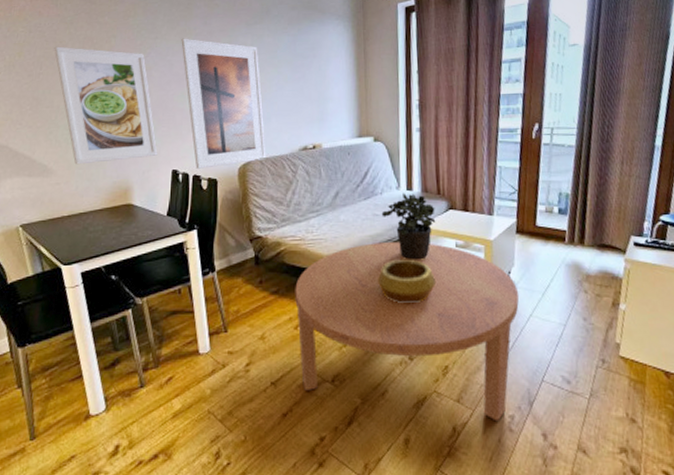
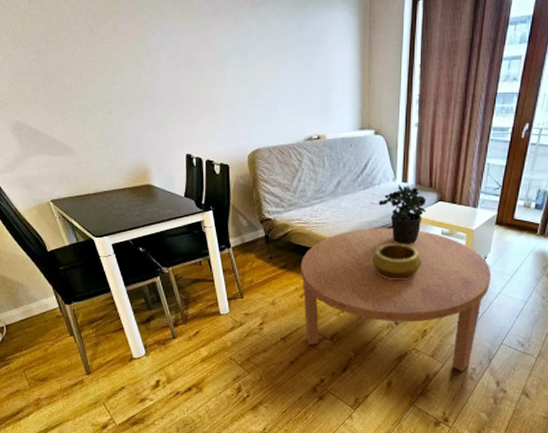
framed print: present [54,46,158,165] -> none [57,20,171,146]
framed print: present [181,38,266,169] -> none [186,17,274,154]

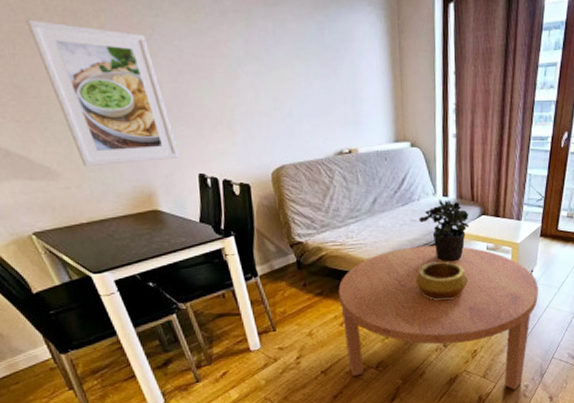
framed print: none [57,20,171,146] -> present [26,19,180,167]

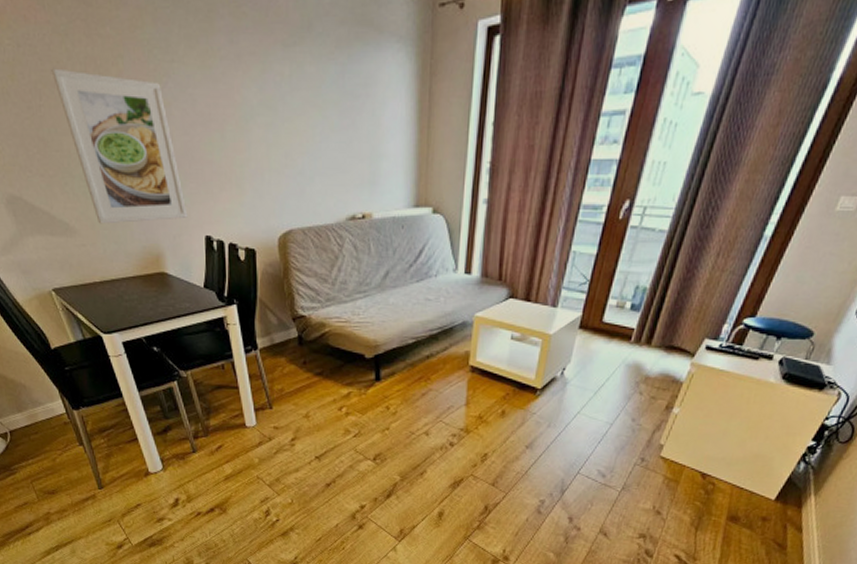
coffee table: present [338,246,539,390] -> none [339,329,571,504]
decorative bowl: present [415,261,469,301] -> none [424,348,486,394]
potted plant: present [419,198,469,262] -> none [434,275,494,351]

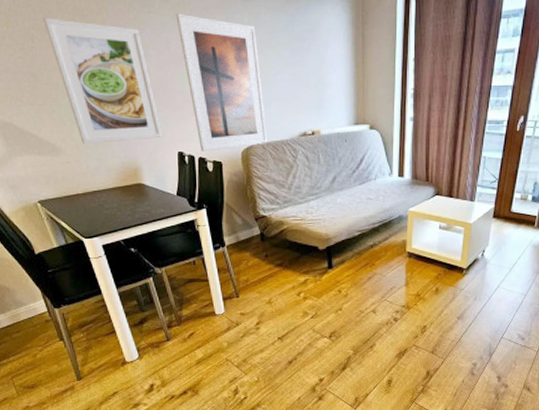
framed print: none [203,62,309,236] -> present [176,13,268,151]

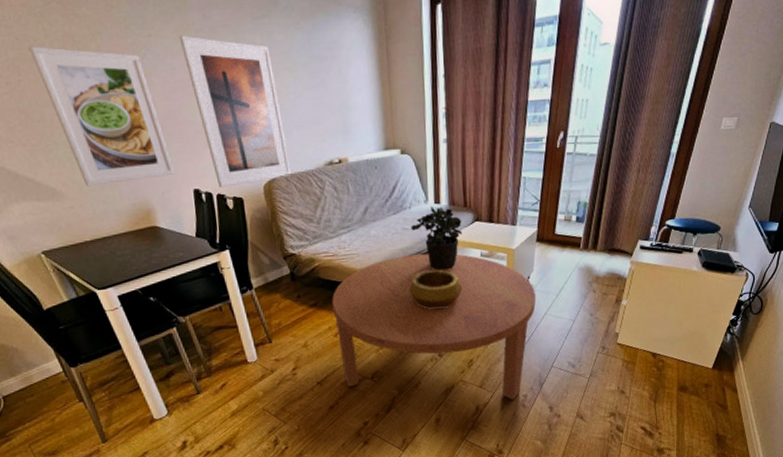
coffee table: none [297,223,490,368] -> present [332,254,537,400]
decorative bowl: none [369,238,421,276] -> present [408,269,463,310]
potted plant: none [375,178,423,239] -> present [411,205,463,271]

